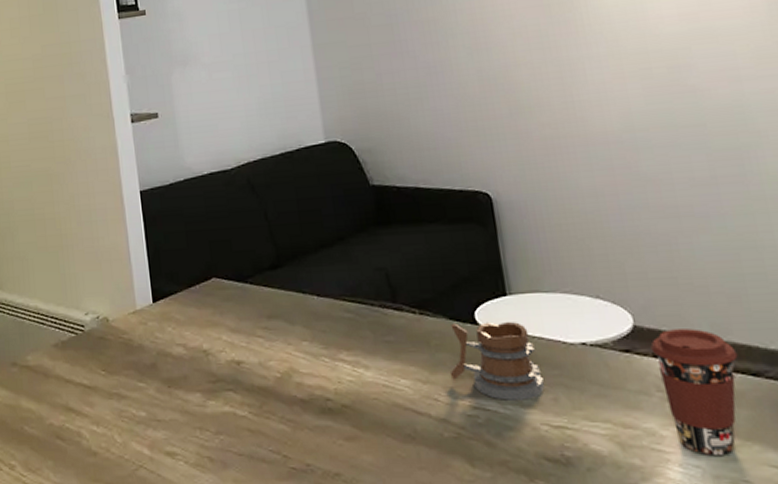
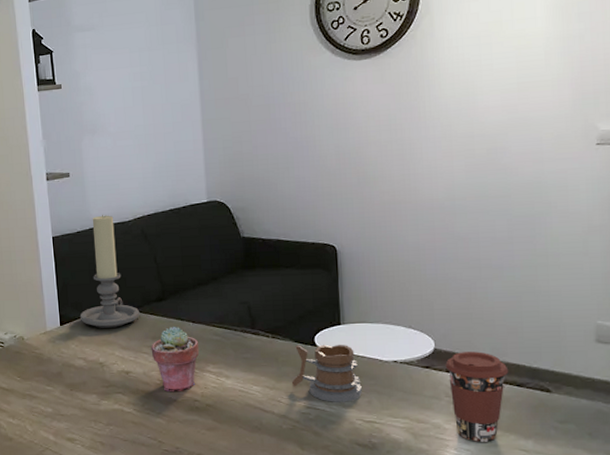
candle holder: none [176,161,251,305] -> present [79,214,140,328]
potted succulent: none [266,300,329,389] -> present [151,326,200,392]

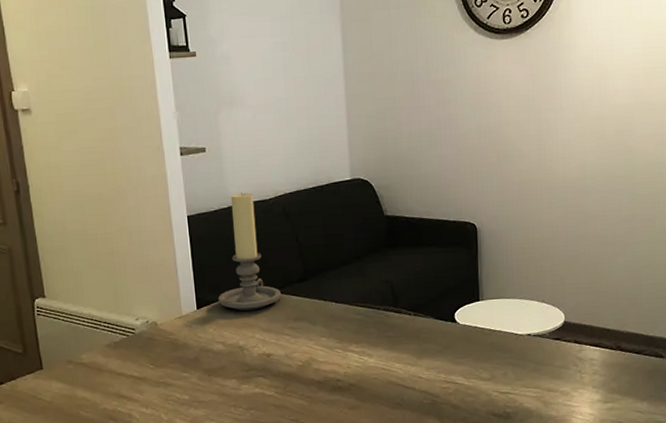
potted succulent: present [151,326,200,392] -> none [293,306,343,373]
mug: present [291,344,362,402] -> none [432,319,498,376]
coffee cup: present [445,351,509,442] -> none [574,323,629,407]

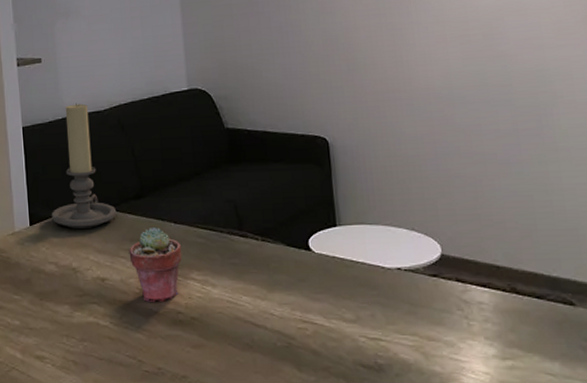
potted succulent: none [293,306,343,373] -> present [129,226,183,303]

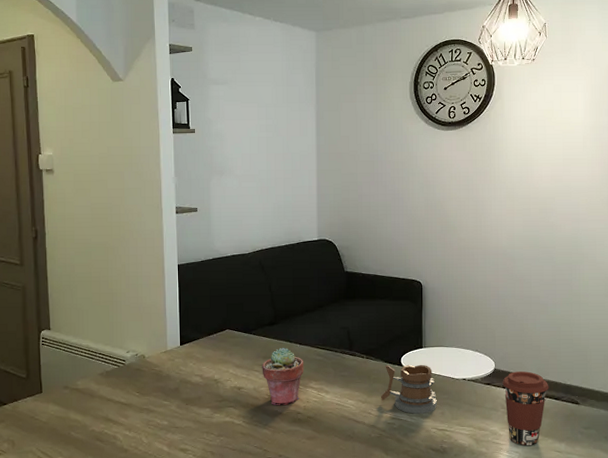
candle holder: present [51,102,117,229] -> none [199,246,254,348]
mug: none [284,248,364,316] -> present [380,364,437,414]
coffee cup: none [454,258,526,364] -> present [502,371,549,445]

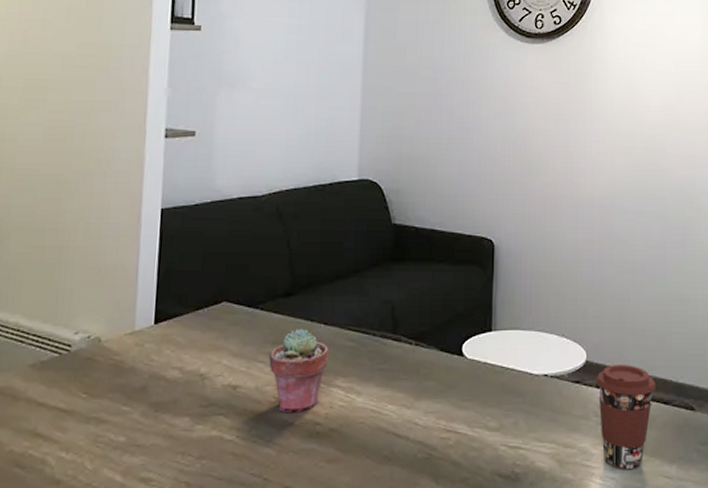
mug: present [380,364,437,414] -> none [432,354,509,424]

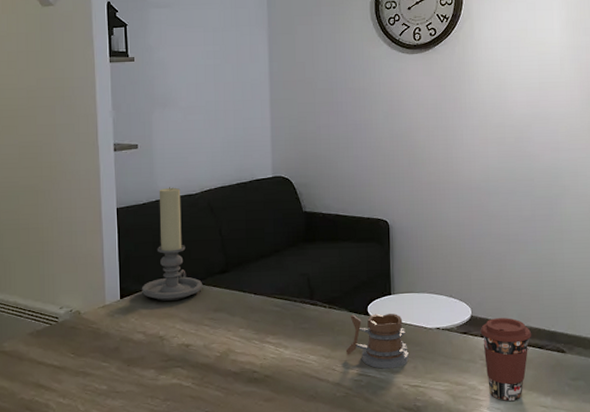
candle holder: none [182,185,261,328] -> present [141,186,203,301]
potted succulent: present [269,328,329,413] -> none [212,298,260,365]
mug: none [432,354,509,424] -> present [345,313,409,369]

